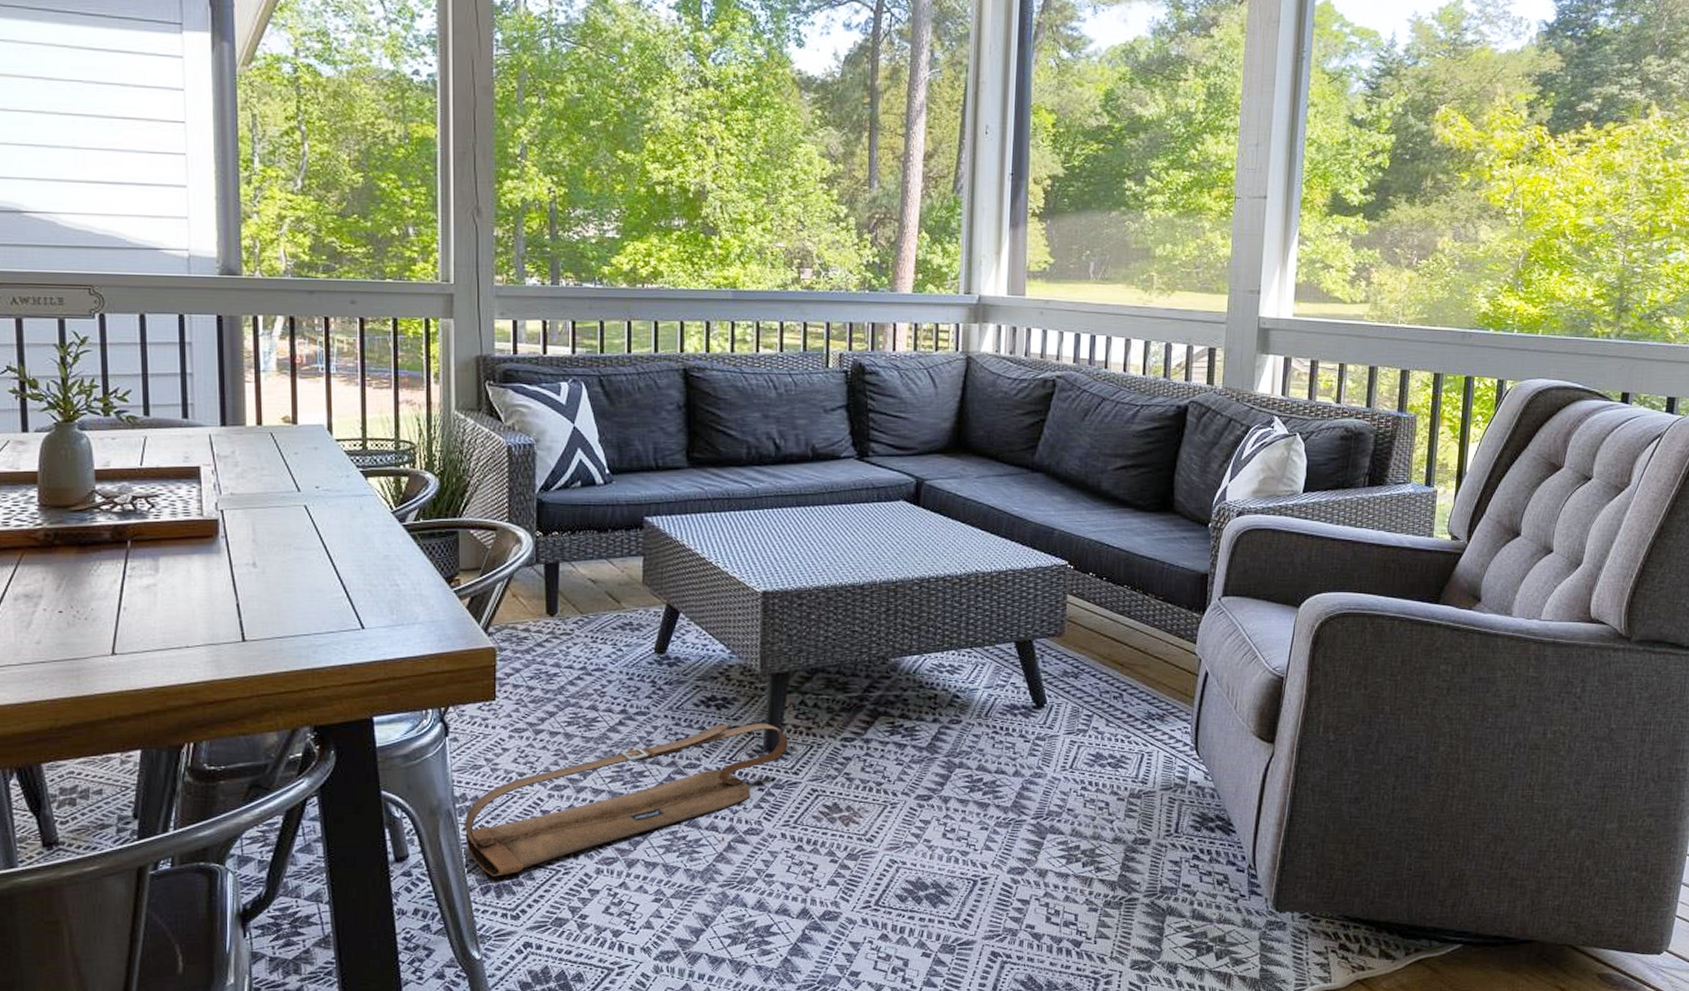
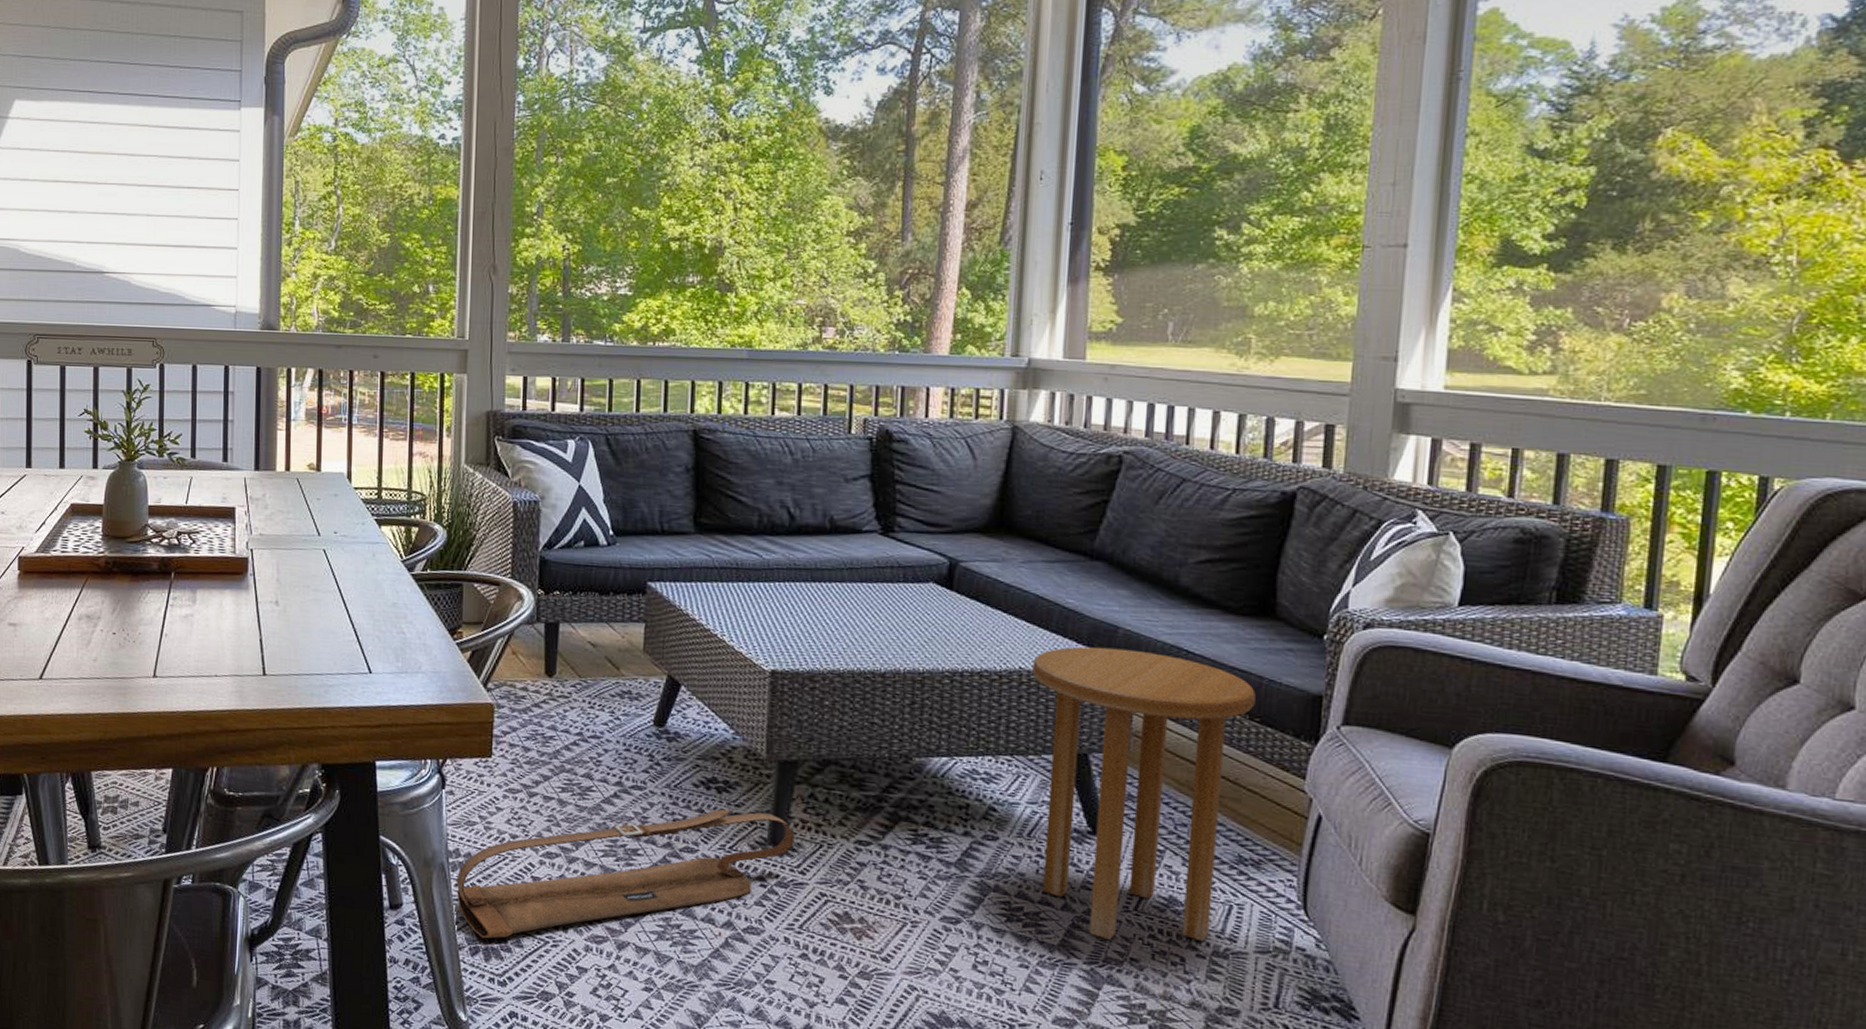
side table: none [987,547,1159,797] -> present [1032,646,1256,942]

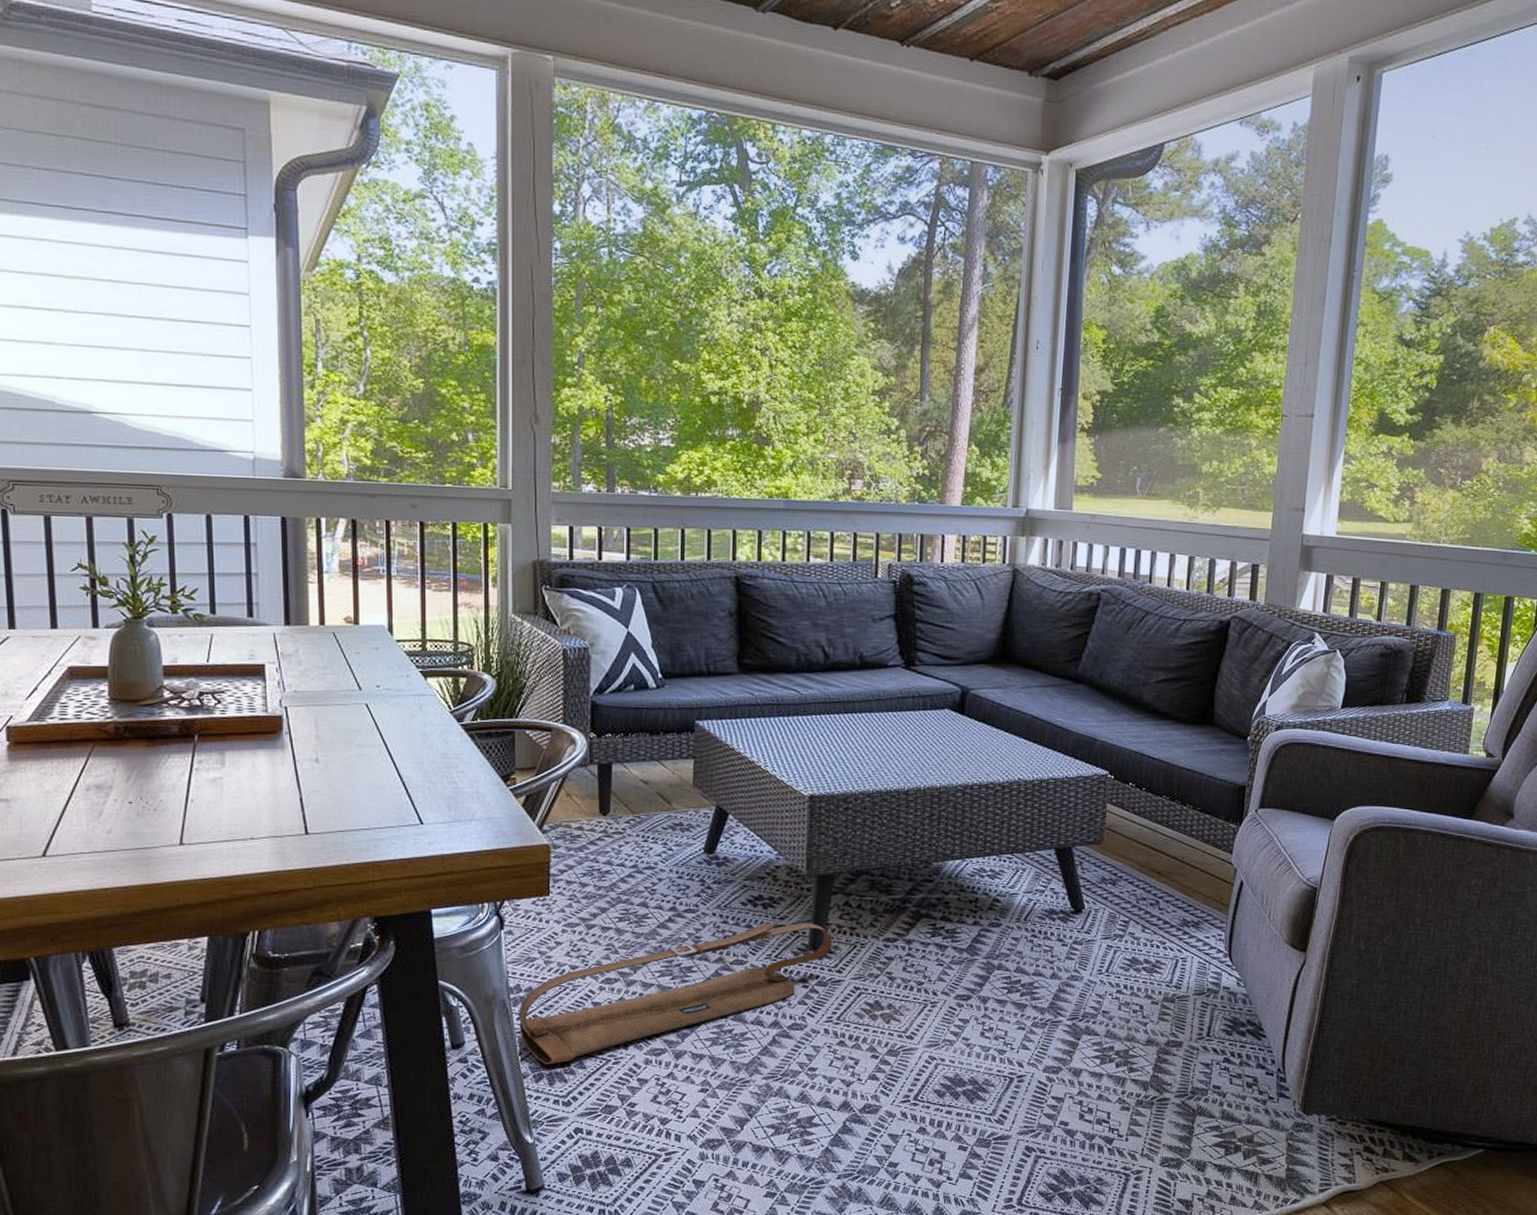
side table: present [1032,646,1256,942] -> none [1029,757,1198,999]

